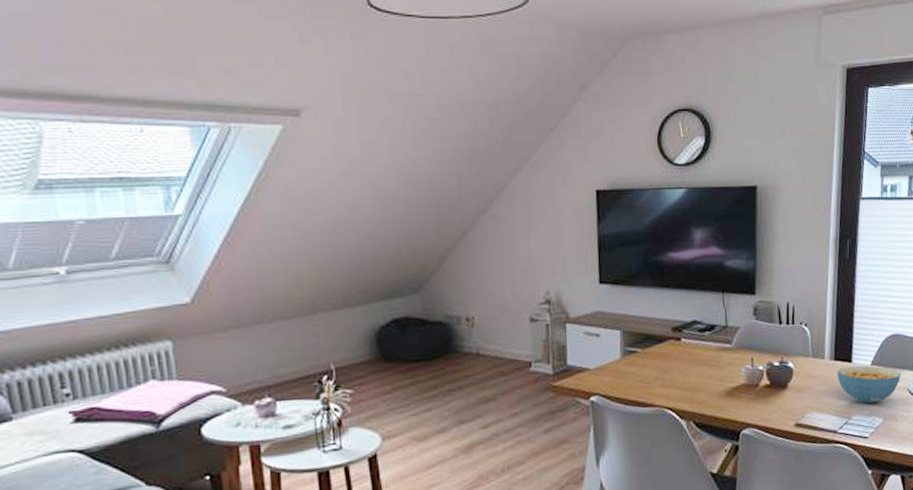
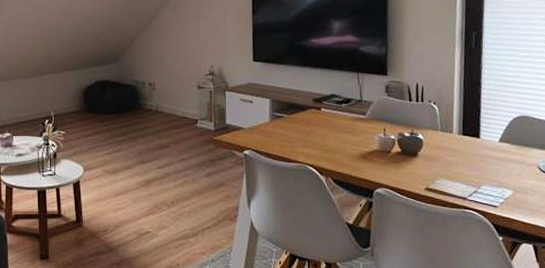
cereal bowl: present [837,365,901,404] -> none [465,141,530,176]

